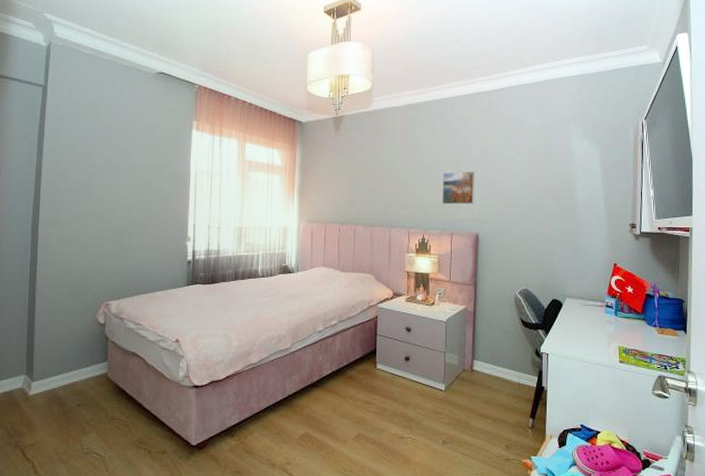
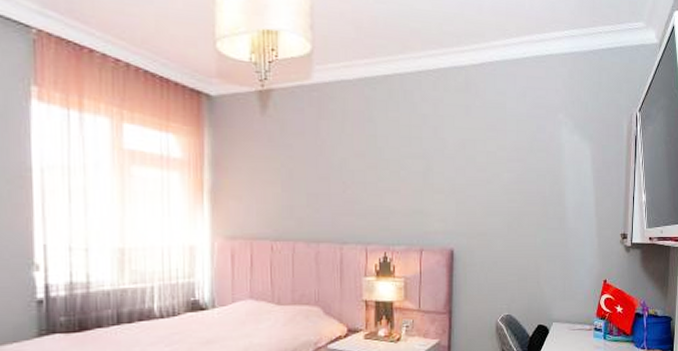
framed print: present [442,171,476,205] -> none [408,170,450,213]

